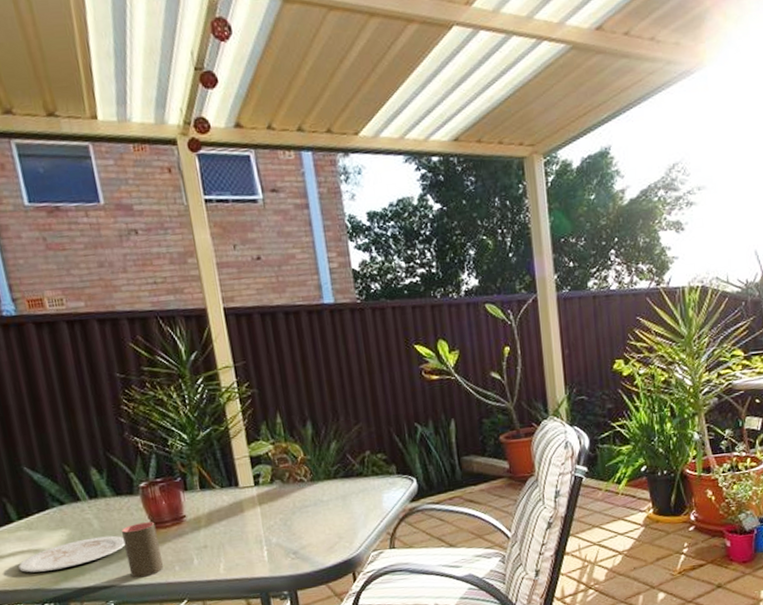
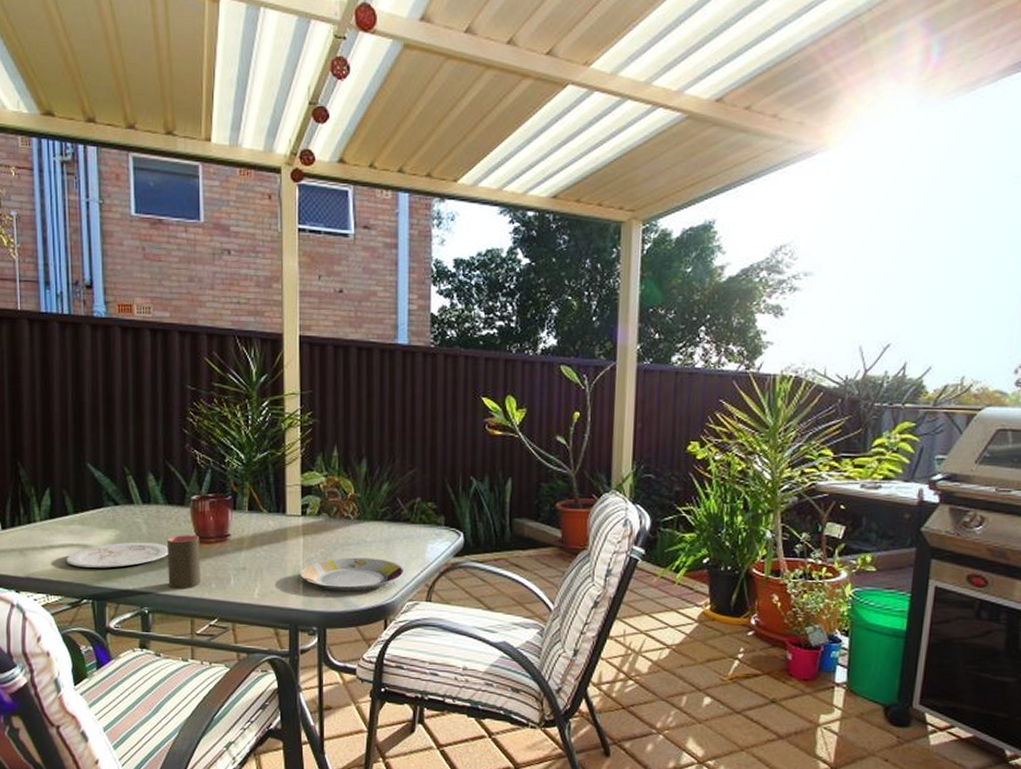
plate: none [262,515,365,553] -> present [300,557,405,591]

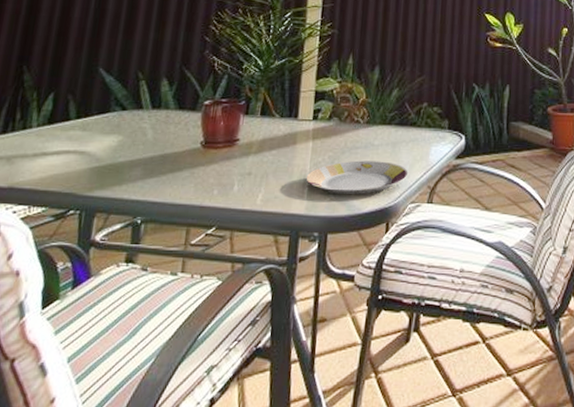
plate: present [65,542,169,568] -> none [57,148,173,176]
cup: present [167,535,200,589] -> none [167,140,208,197]

